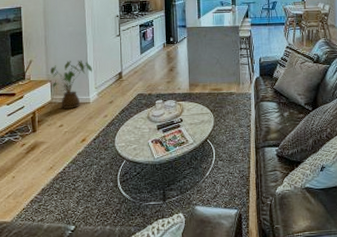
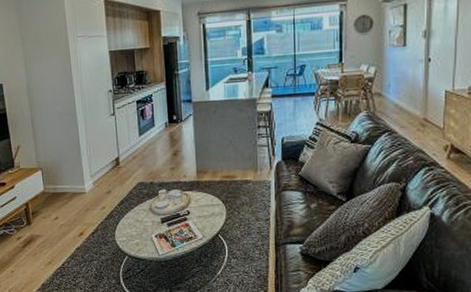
house plant: present [50,60,92,109] -> none [40,144,86,200]

